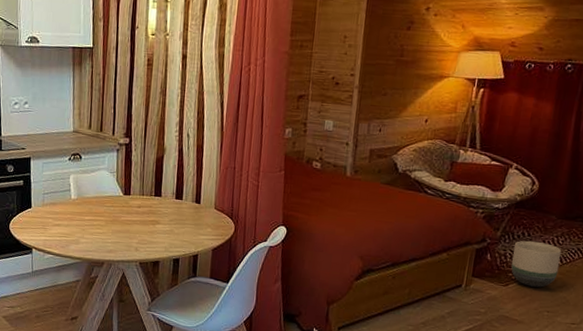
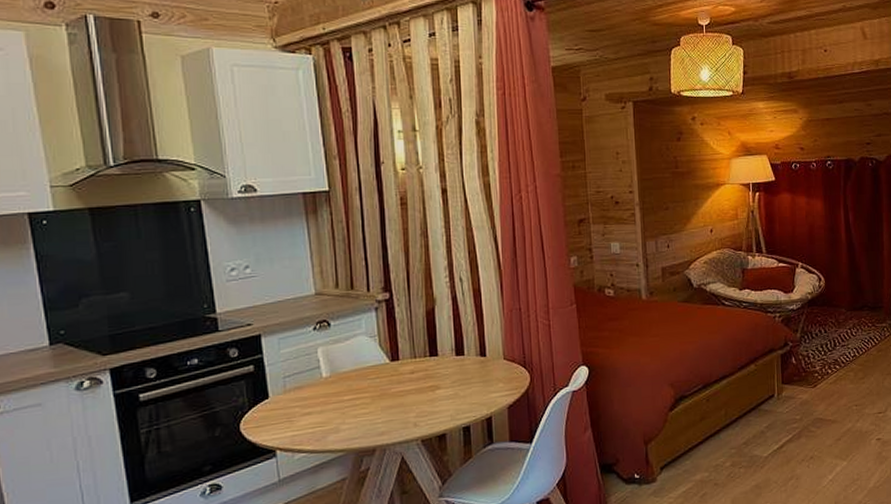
planter: present [511,240,561,288] -> none [814,336,858,384]

